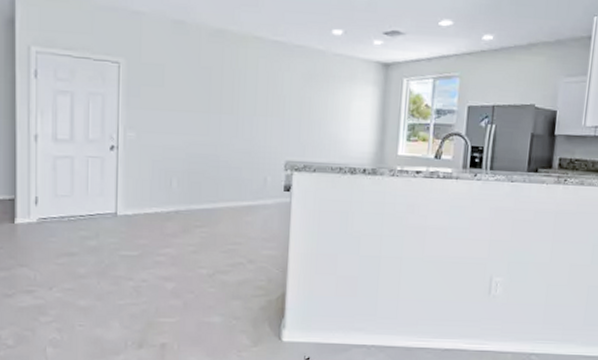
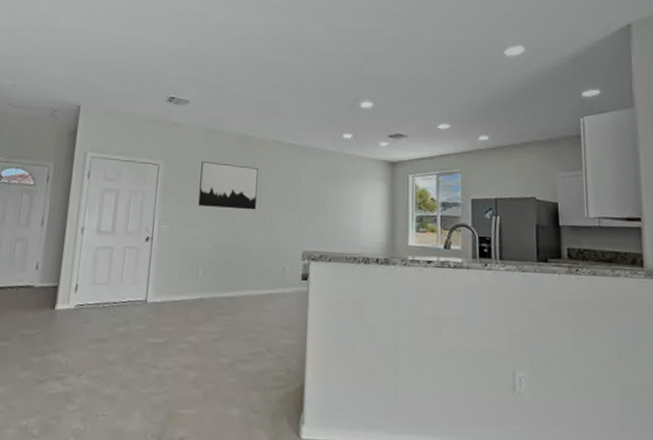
wall art: none [168,58,235,117] -> present [198,161,258,210]

